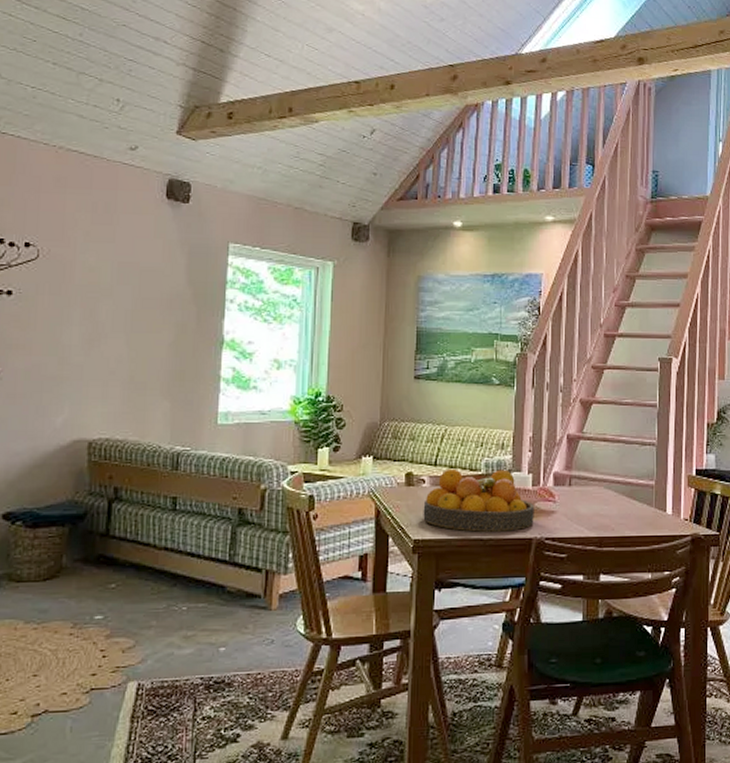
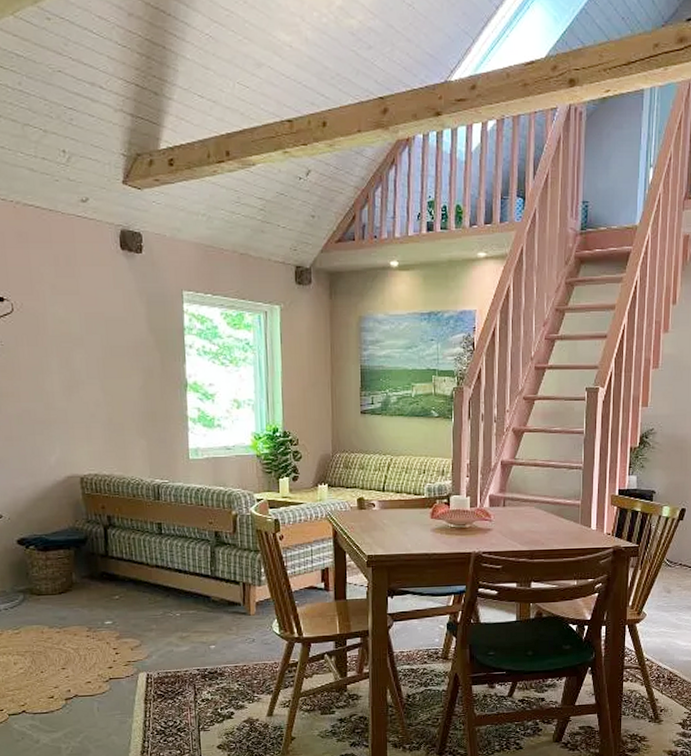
fruit bowl: present [423,468,534,532] -> none [374,493,473,548]

